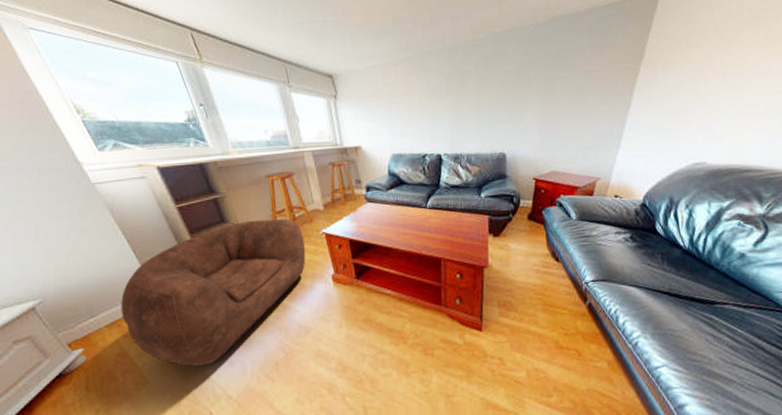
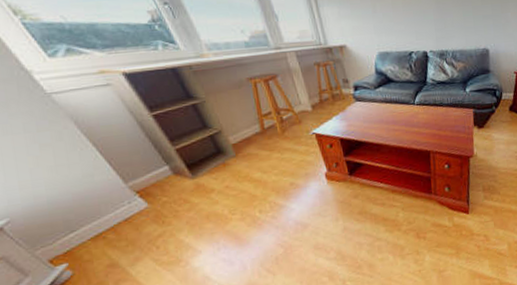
armchair: present [121,219,306,367] -> none [102,121,297,270]

